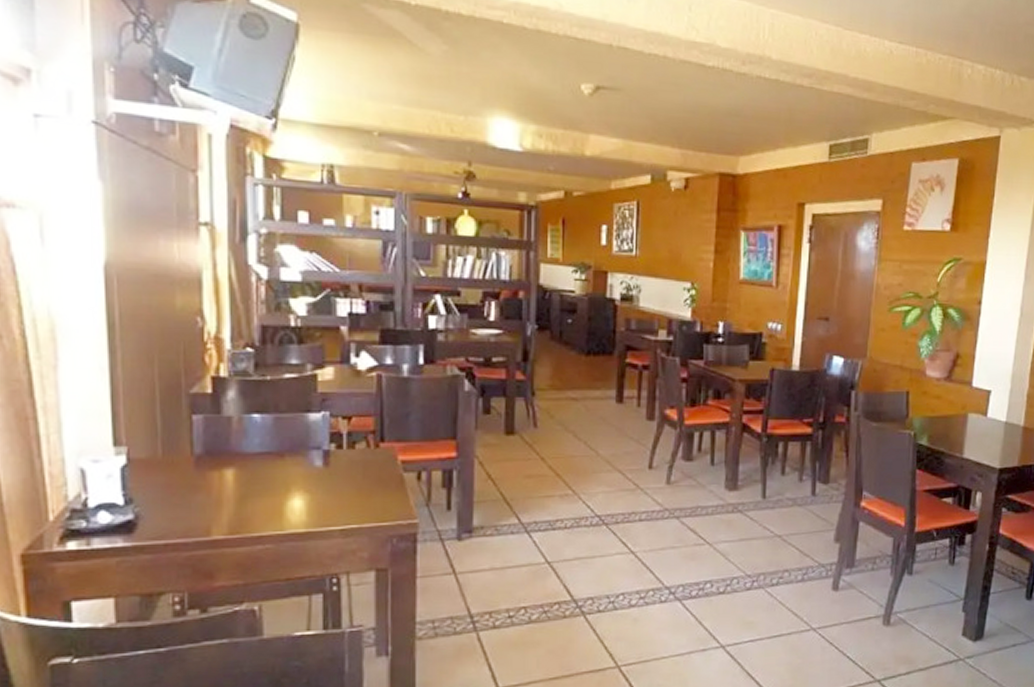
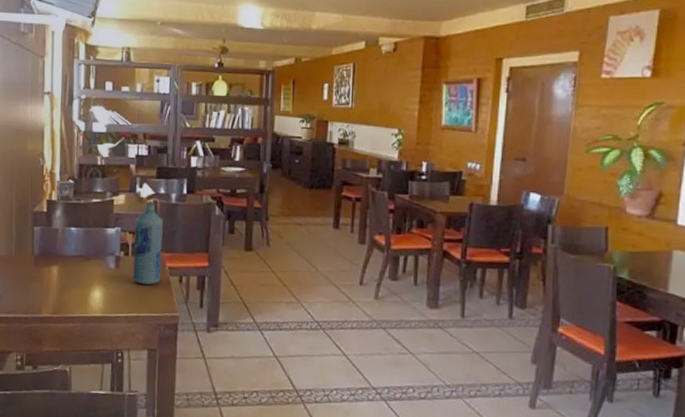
bottle: none [349,376,392,487] -> present [132,202,164,285]

